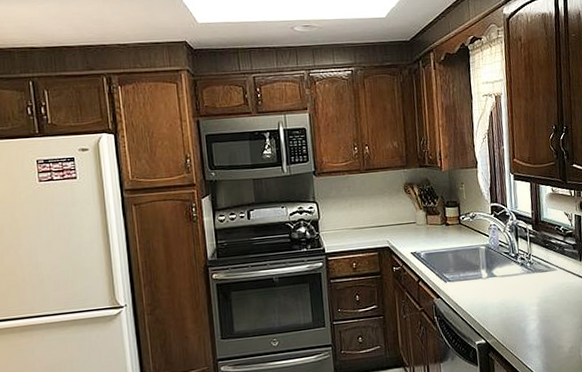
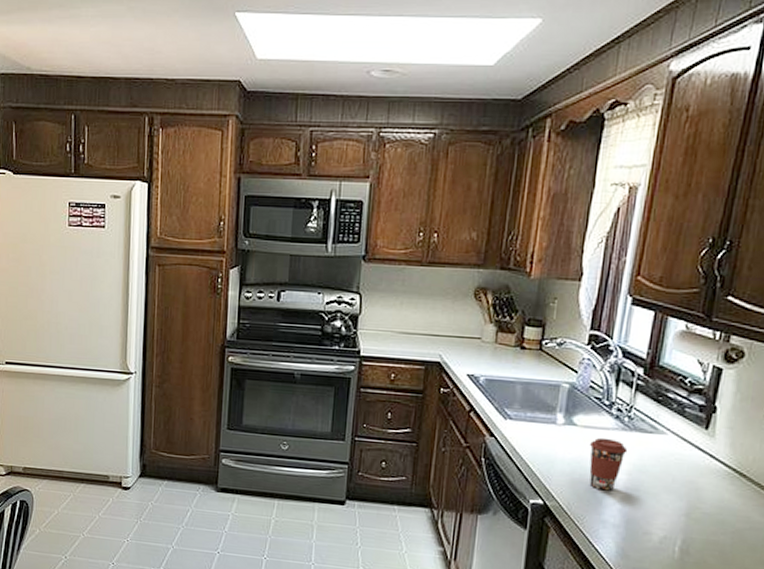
coffee cup: none [508,281,534,322] -> present [589,437,628,491]

